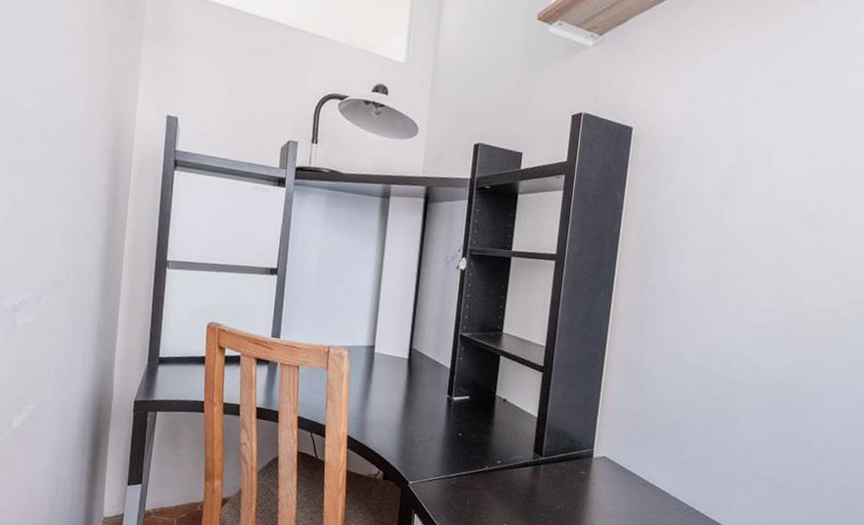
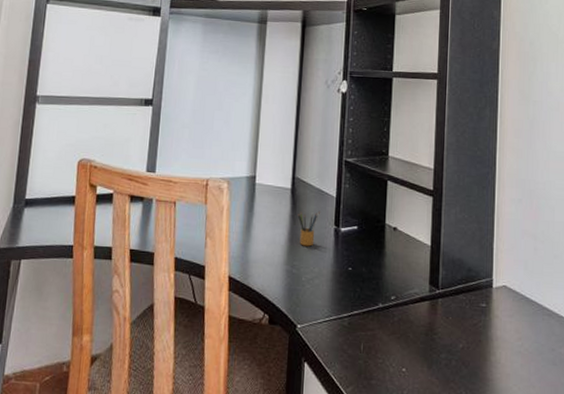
pencil box: none [413,380,435,413] -> present [297,210,320,247]

